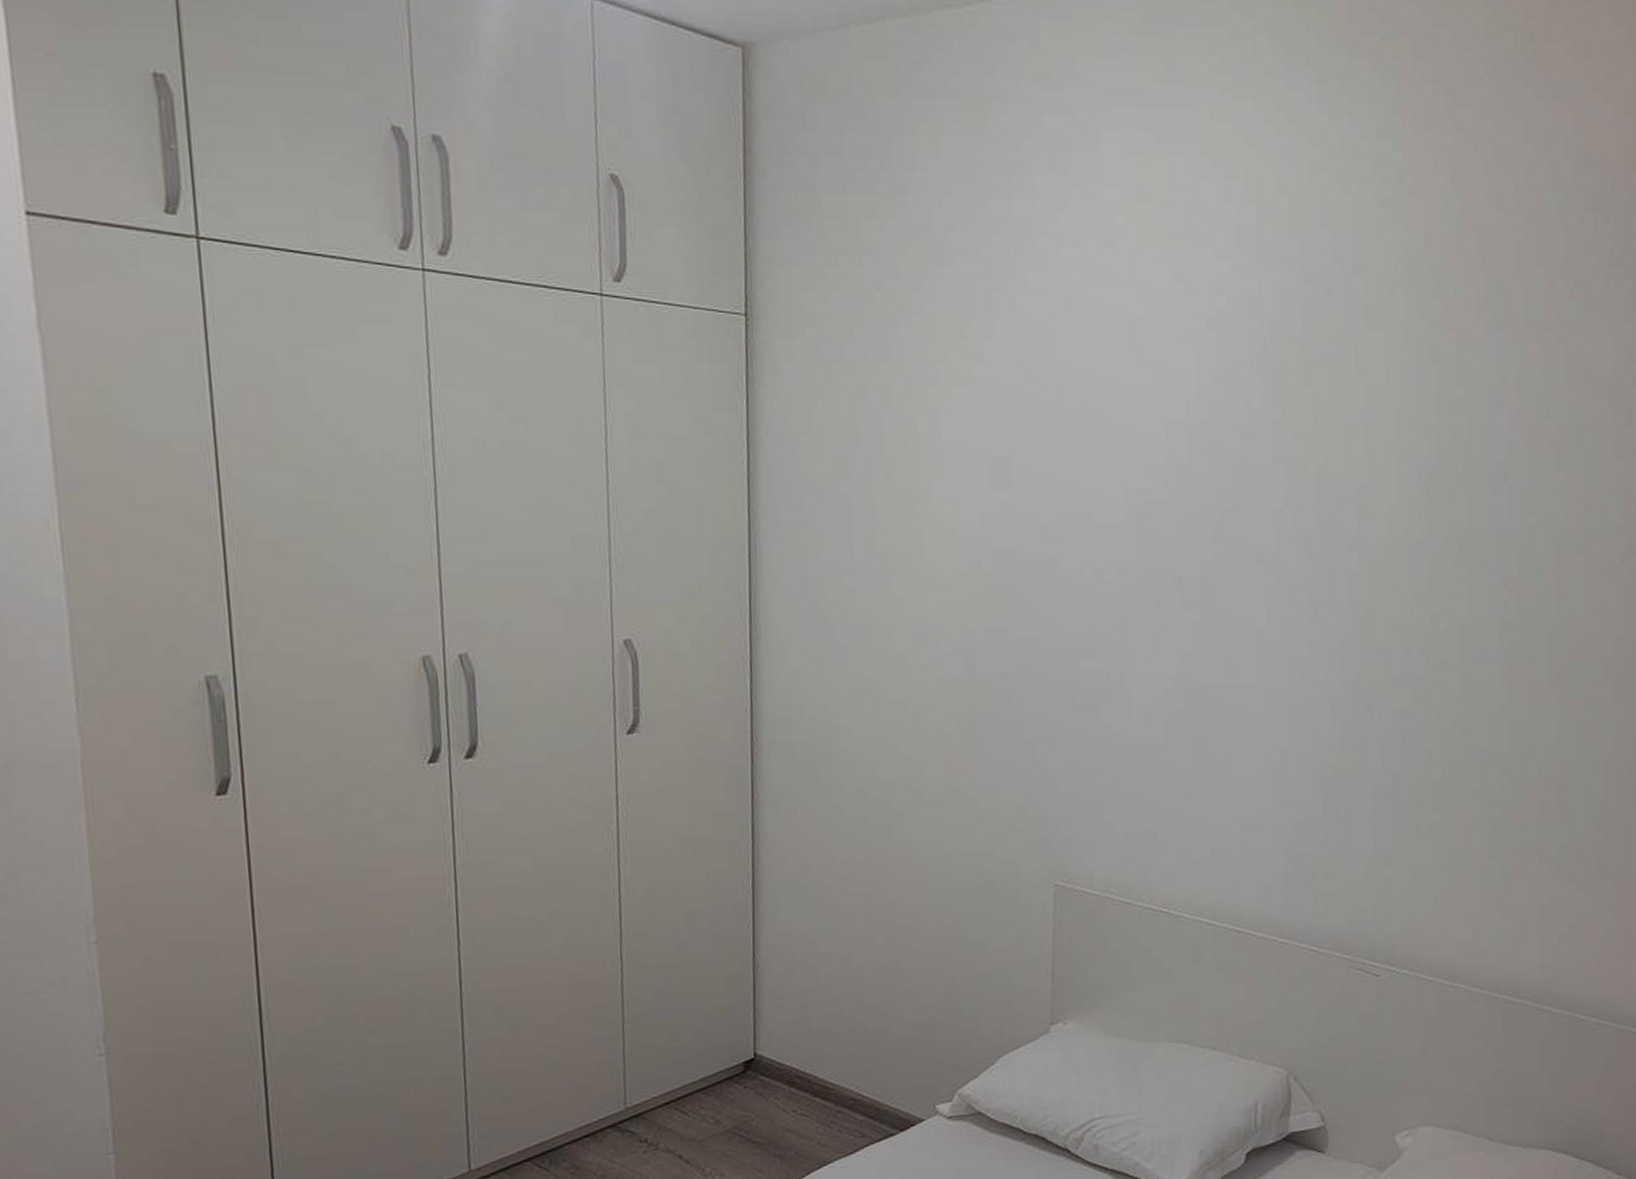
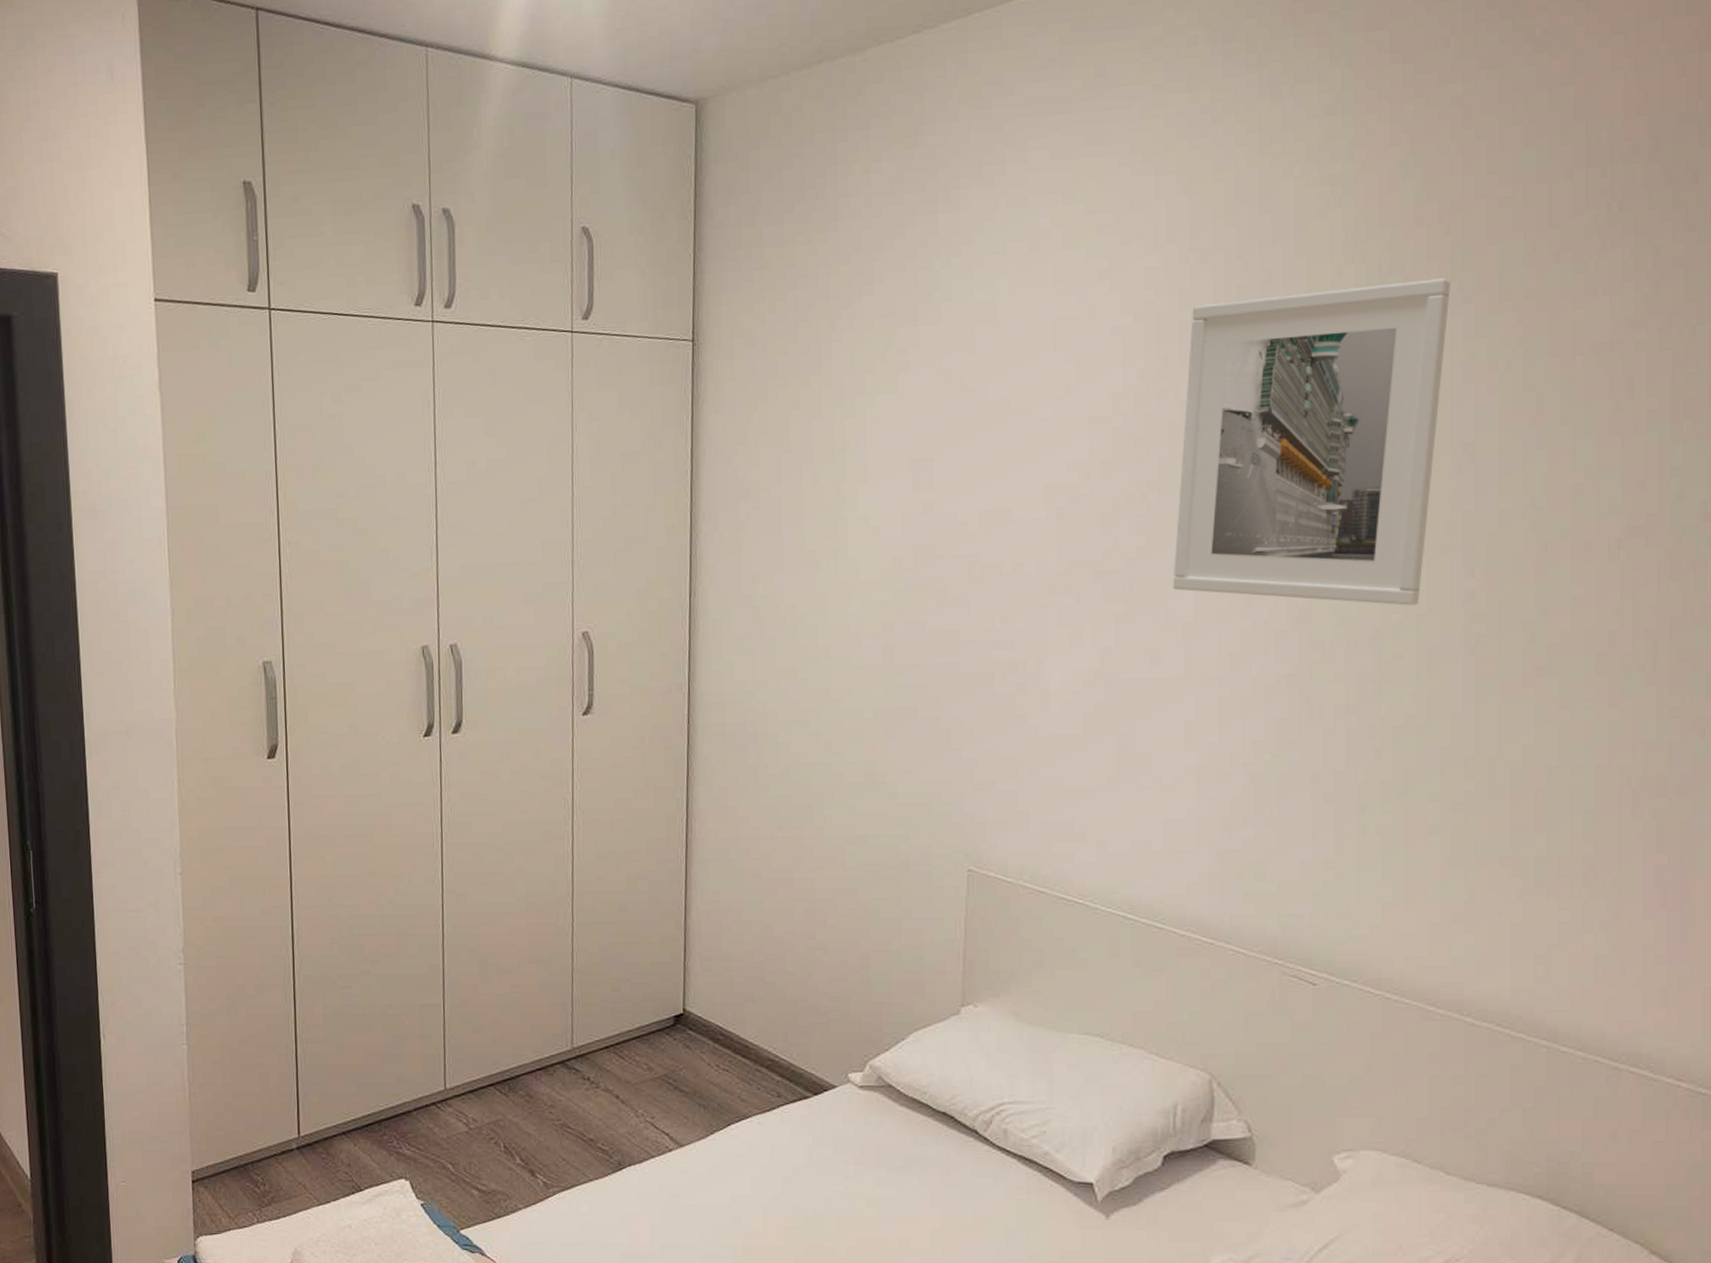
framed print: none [1246,305,1486,615] -> present [1172,278,1451,606]

